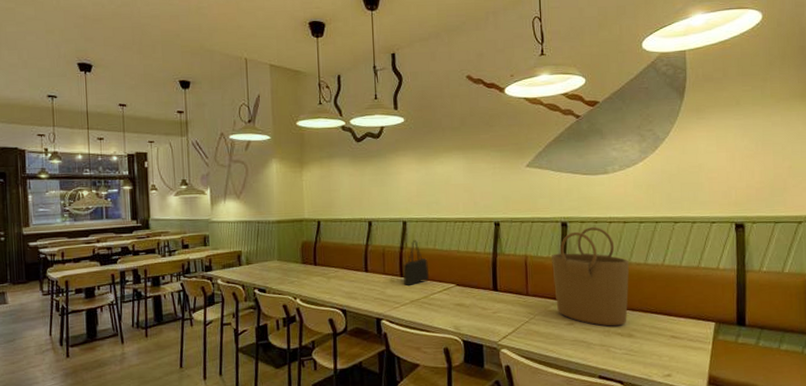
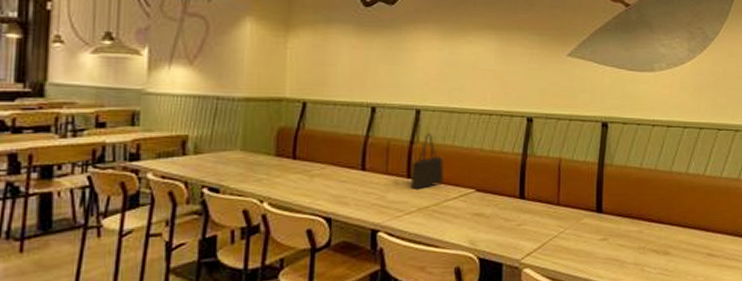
shopping bag: present [552,227,630,326] -> none [588,130,671,243]

